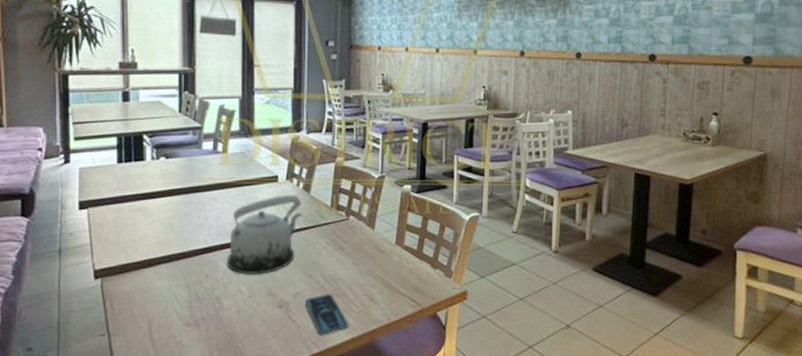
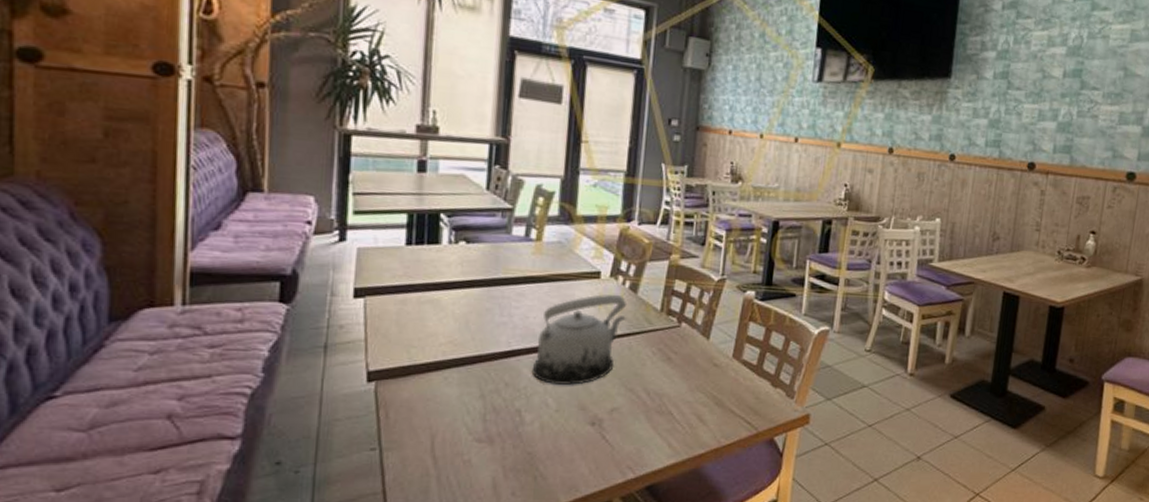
smartphone: present [304,294,348,335] -> none [621,411,671,458]

